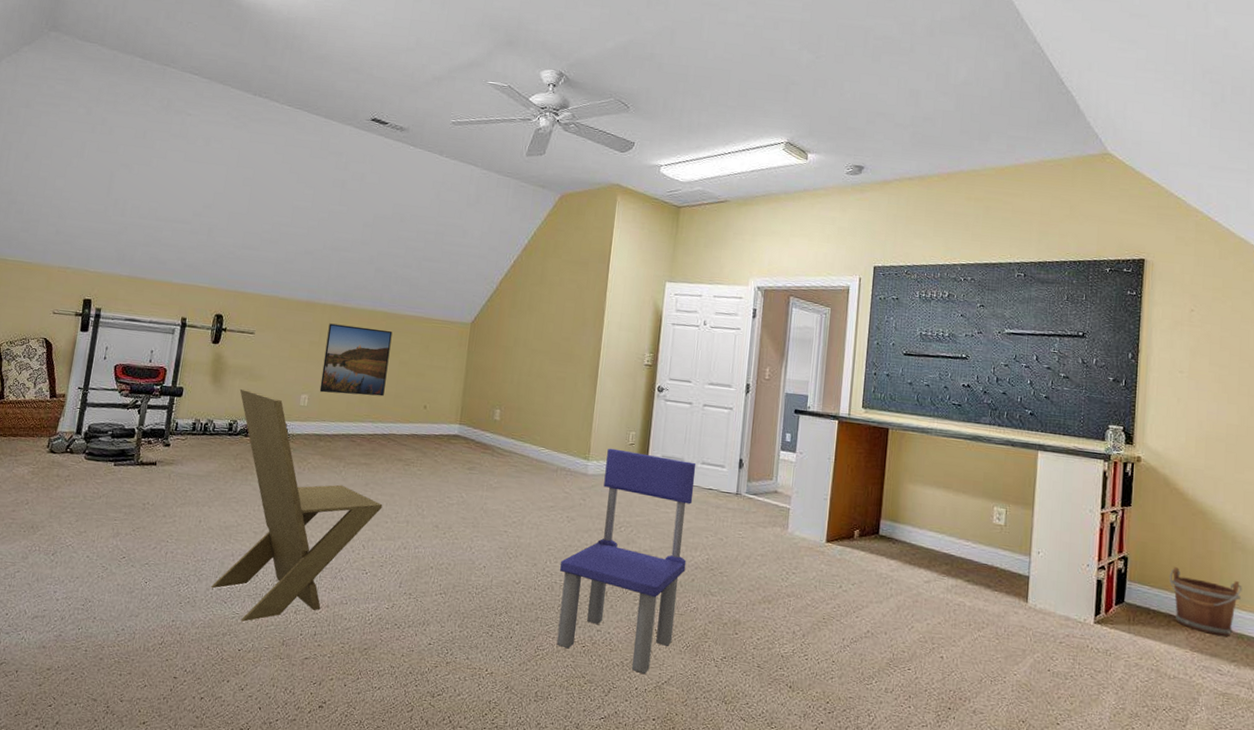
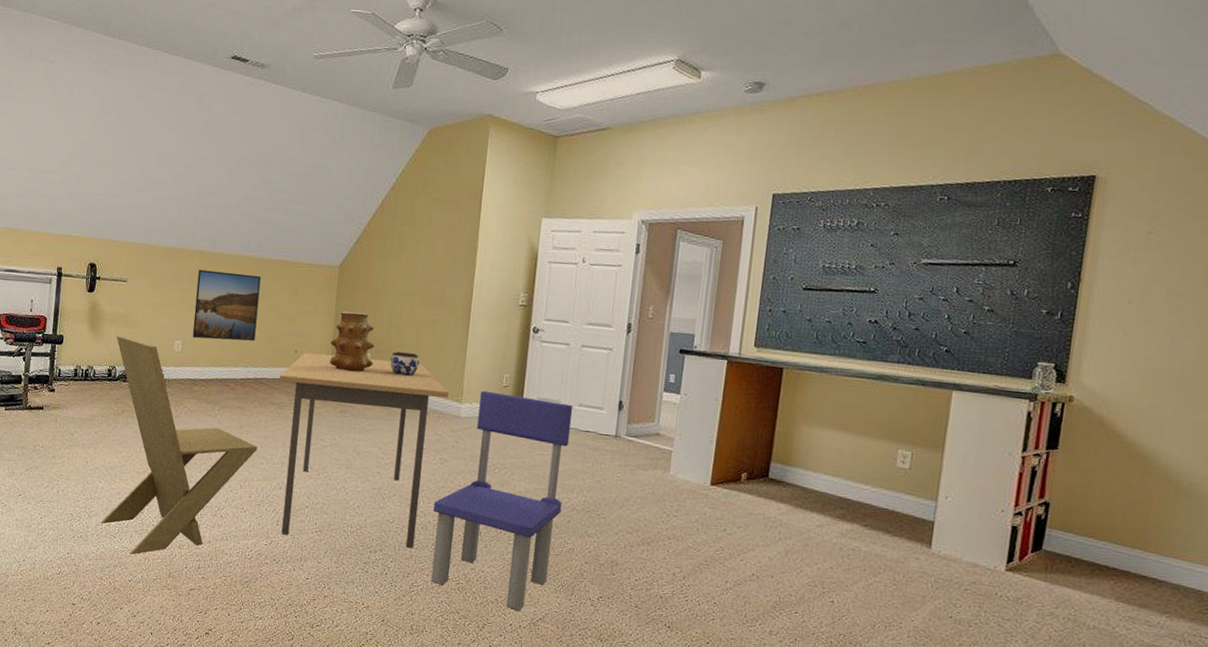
dining table: none [404,408,577,610] -> present [279,352,449,548]
vase: none [458,367,504,429] -> present [329,311,374,372]
jar: none [519,408,549,433] -> present [390,351,420,376]
bucket: present [1169,567,1242,636] -> none [1096,513,1184,587]

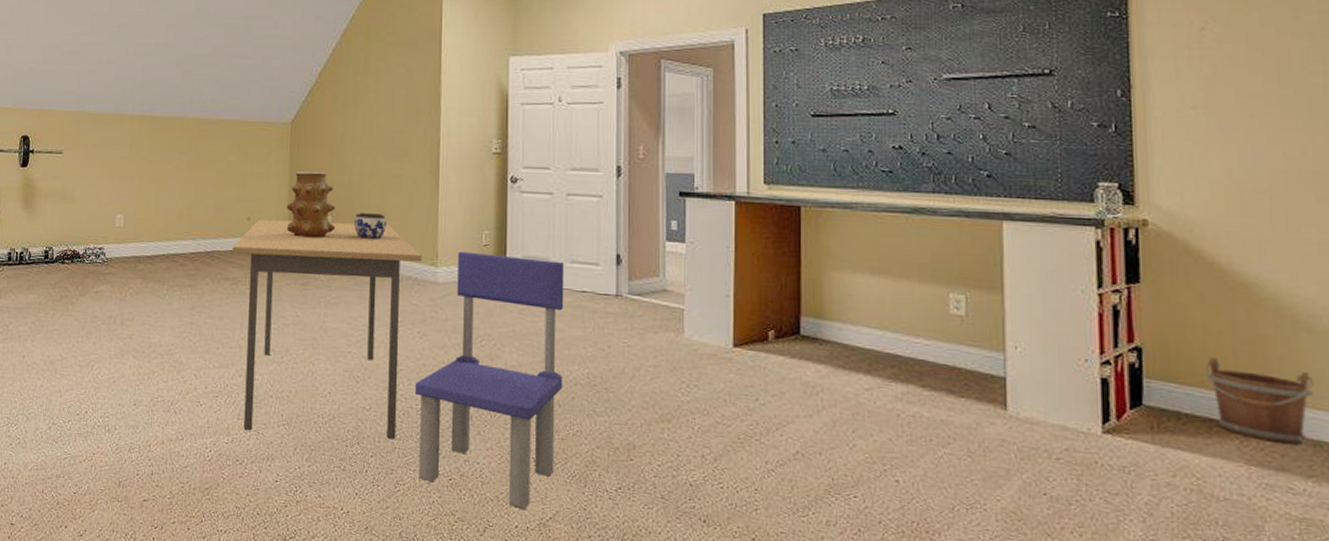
chair: present [101,335,258,555] -> none [41,212,212,462]
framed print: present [192,269,261,342] -> none [135,135,207,211]
bucket: none [1096,513,1184,587] -> present [1203,357,1315,444]

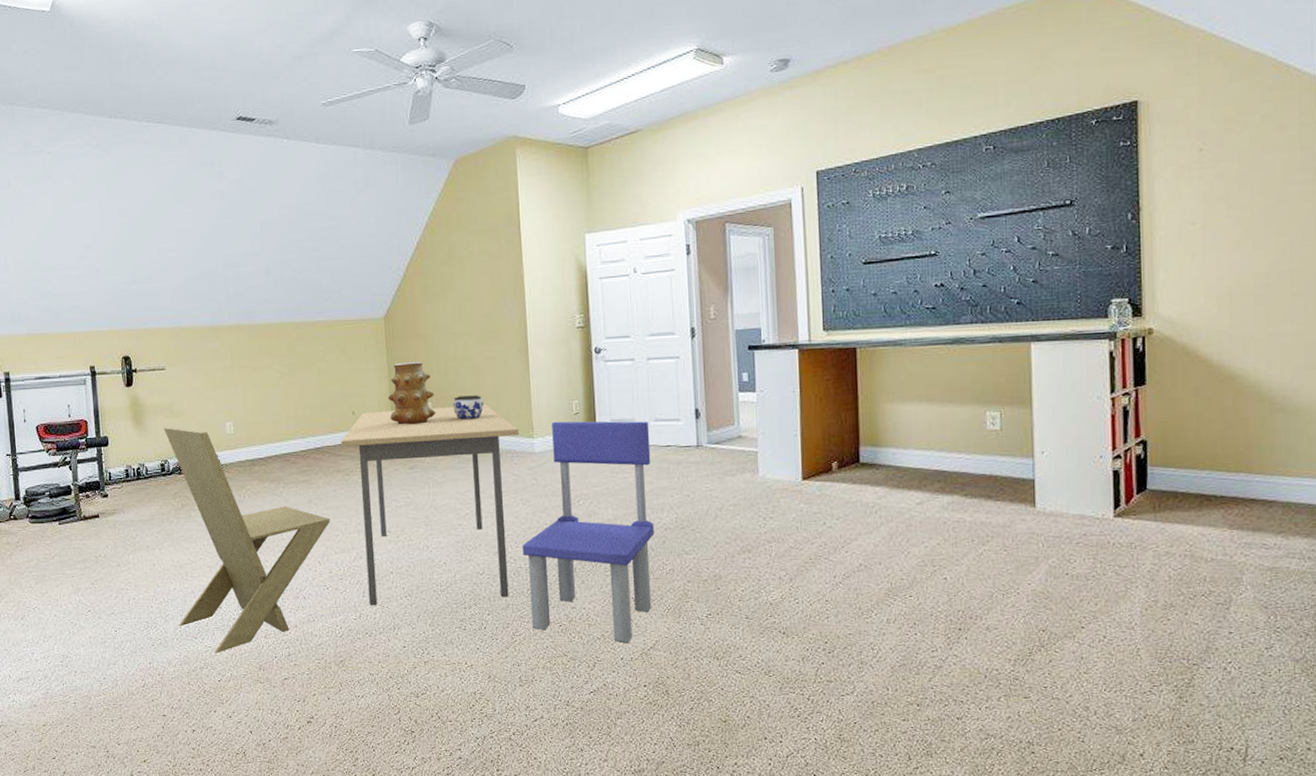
chair: none [41,212,212,462] -> present [163,427,330,653]
bucket: present [1203,357,1315,444] -> none [1197,442,1286,508]

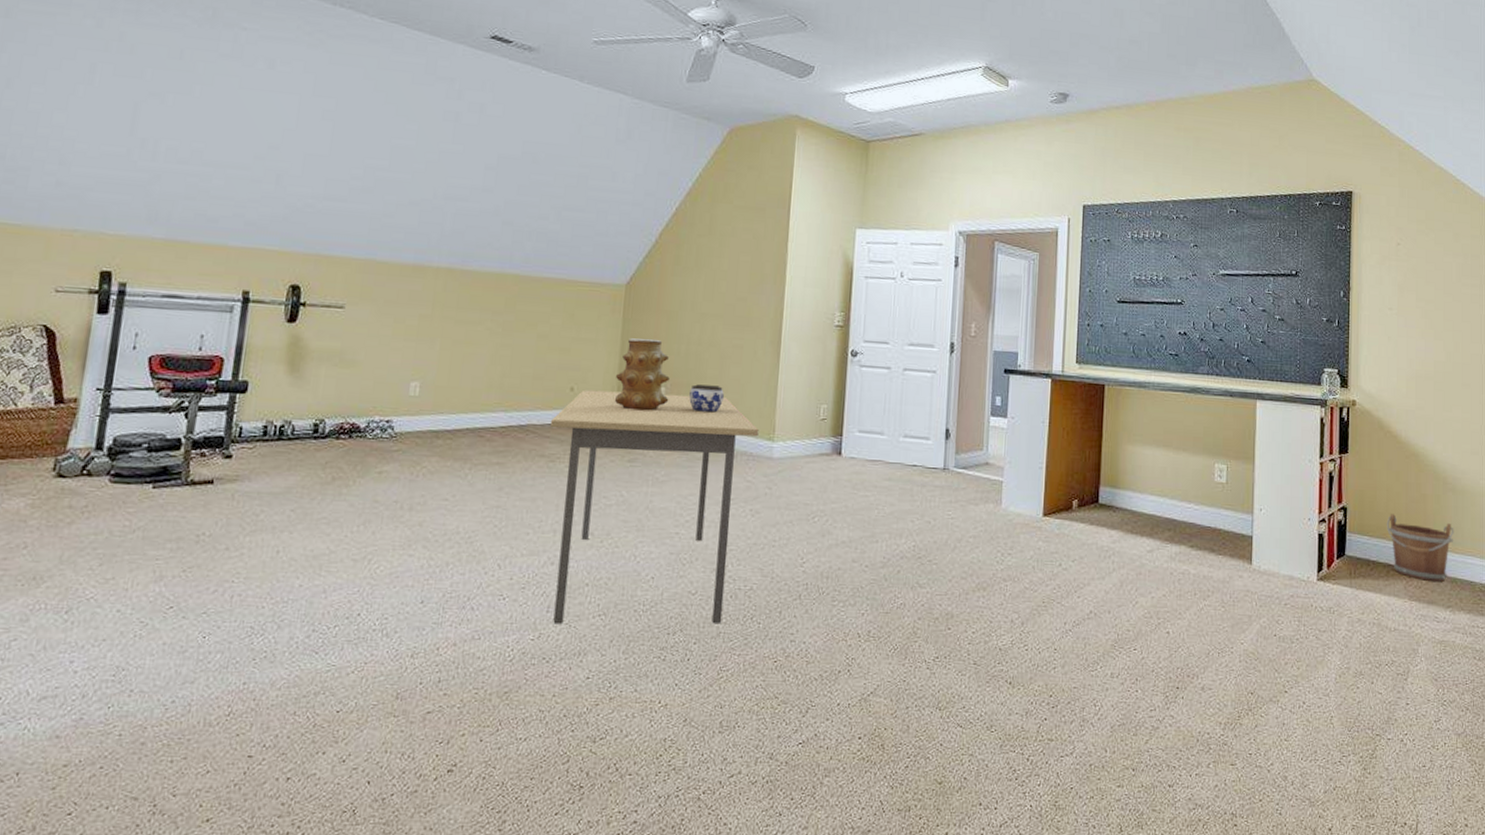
chair: present [163,427,330,653] -> none [296,378,522,675]
chair: present [523,421,655,644] -> none [743,425,898,687]
bucket: none [1197,442,1286,508] -> present [1386,514,1454,582]

